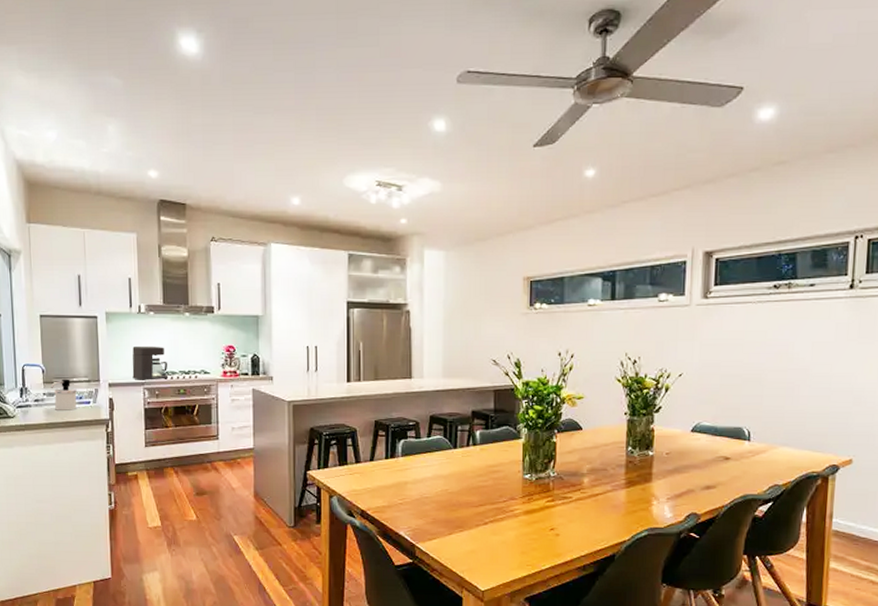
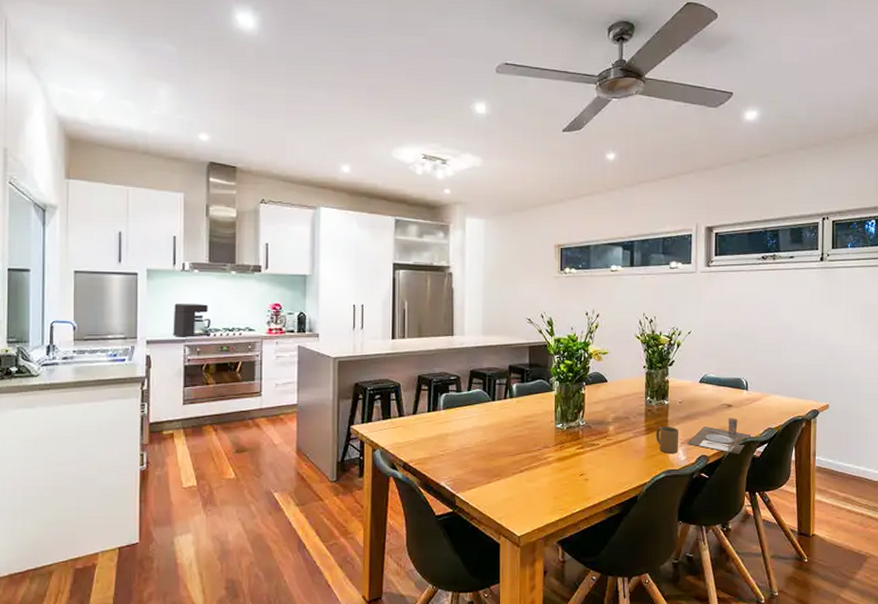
soap dispenser: present [50,379,77,411] -> none [82,336,111,368]
mug: none [637,479,666,510] -> present [656,426,679,454]
place setting: none [674,472,752,513] -> present [687,417,751,454]

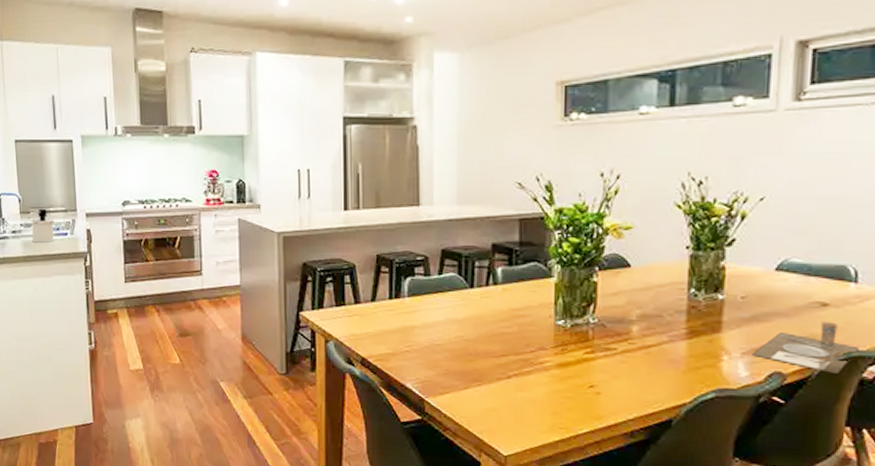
soap dispenser: none [82,336,111,368] -> present [27,208,54,243]
coffee maker: present [173,303,212,338] -> none [109,171,148,210]
mug: present [656,426,679,454] -> none [702,329,740,367]

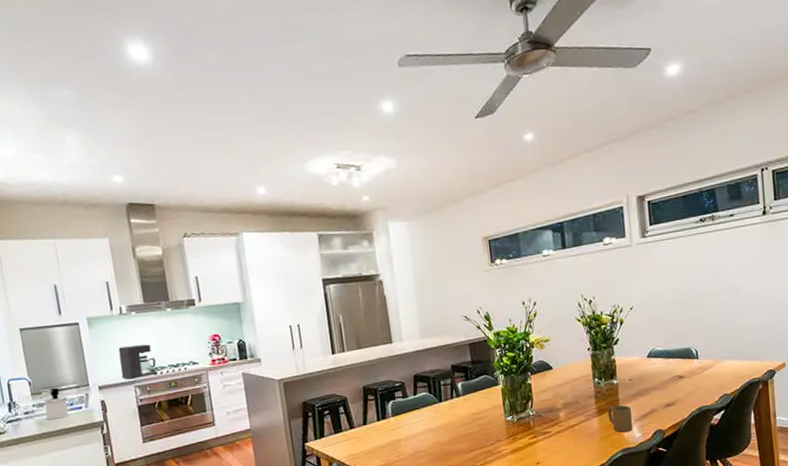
coffee maker: none [109,171,148,210] -> present [118,344,158,380]
mug: none [702,329,740,367] -> present [607,405,633,433]
place setting: present [752,321,859,374] -> none [641,388,706,425]

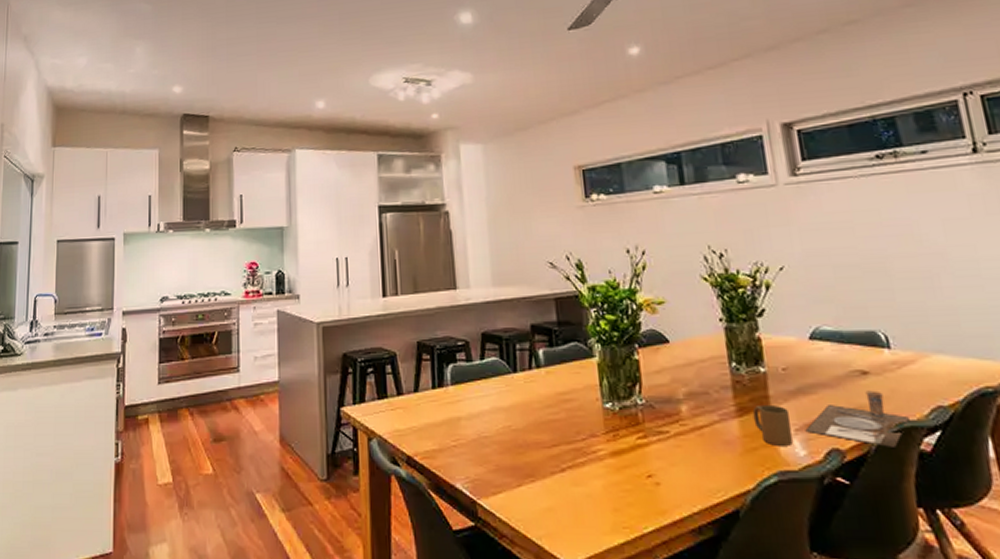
soap dispenser: present [39,387,69,420] -> none [62,308,89,345]
coffee maker: present [118,344,158,380] -> none [148,266,187,306]
place setting: none [641,388,706,425] -> present [805,390,909,447]

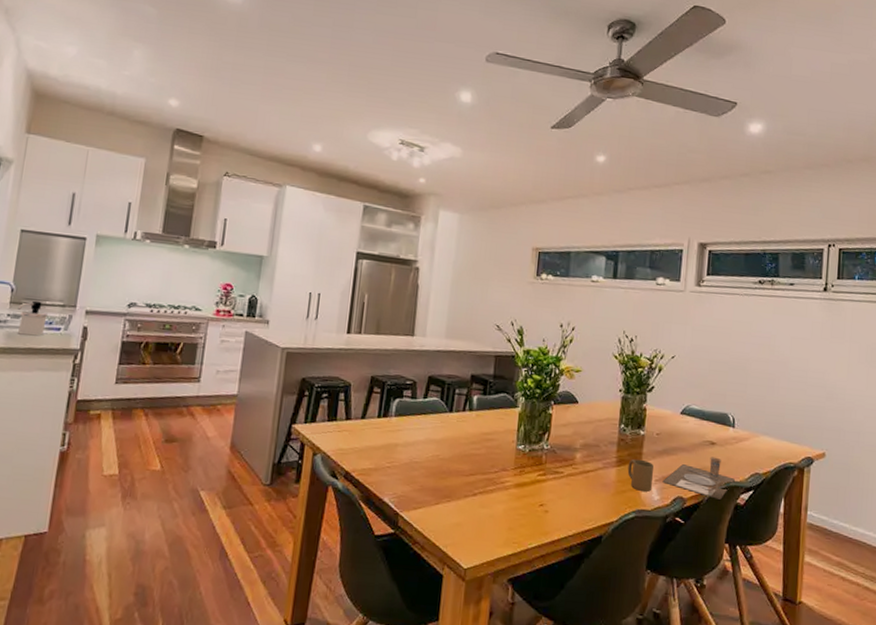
soap dispenser: none [62,308,89,345] -> present [17,300,48,337]

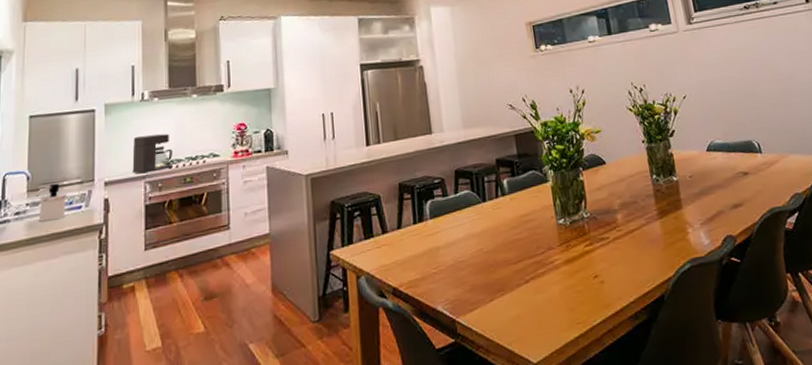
coffee maker: none [114,273,156,313] -> present [132,133,174,174]
mug: present [627,459,654,492] -> none [670,205,699,239]
place setting: present [662,456,735,500] -> none [708,186,777,230]

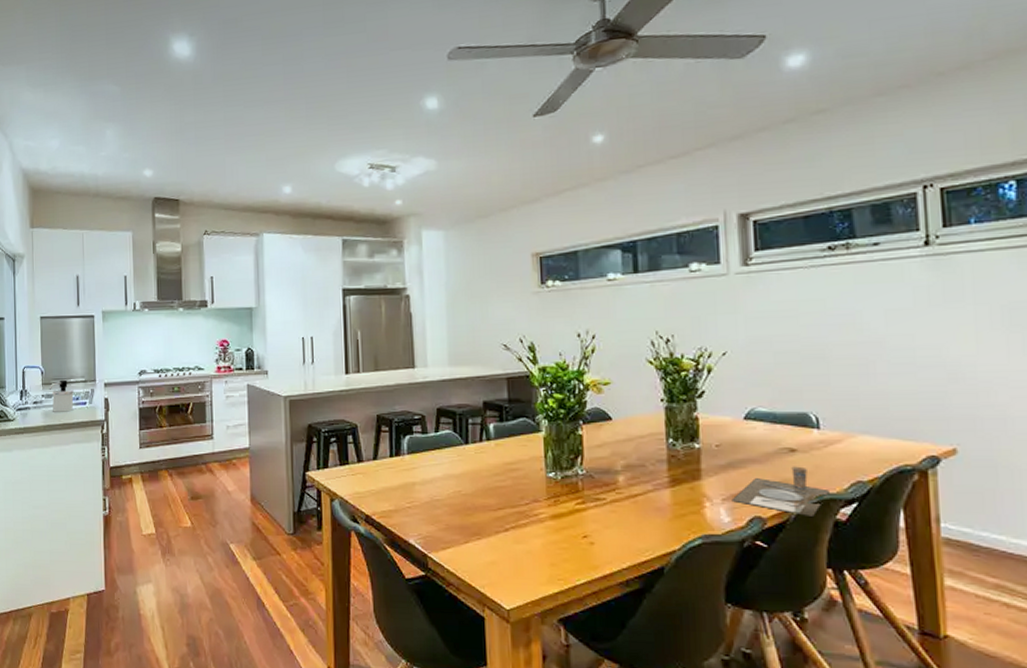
coffee maker: present [132,133,174,174] -> none [127,343,163,379]
place setting: none [708,186,777,230] -> present [731,466,829,516]

